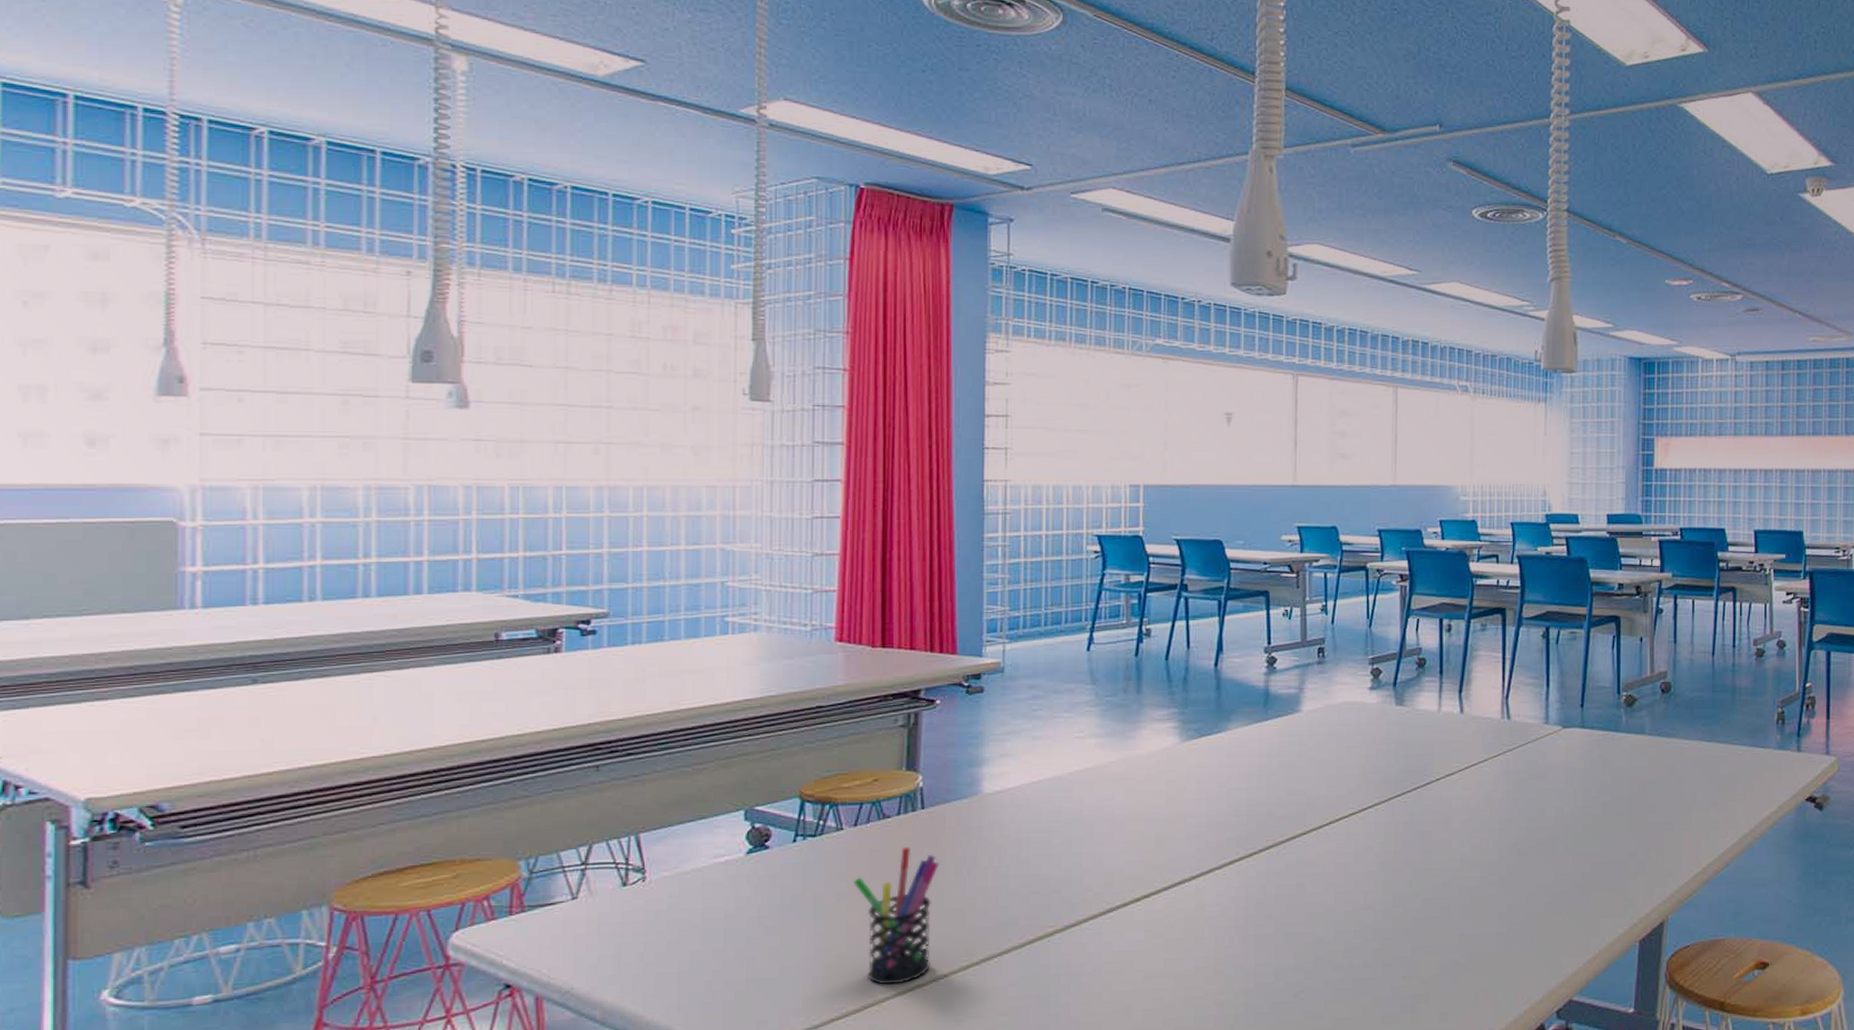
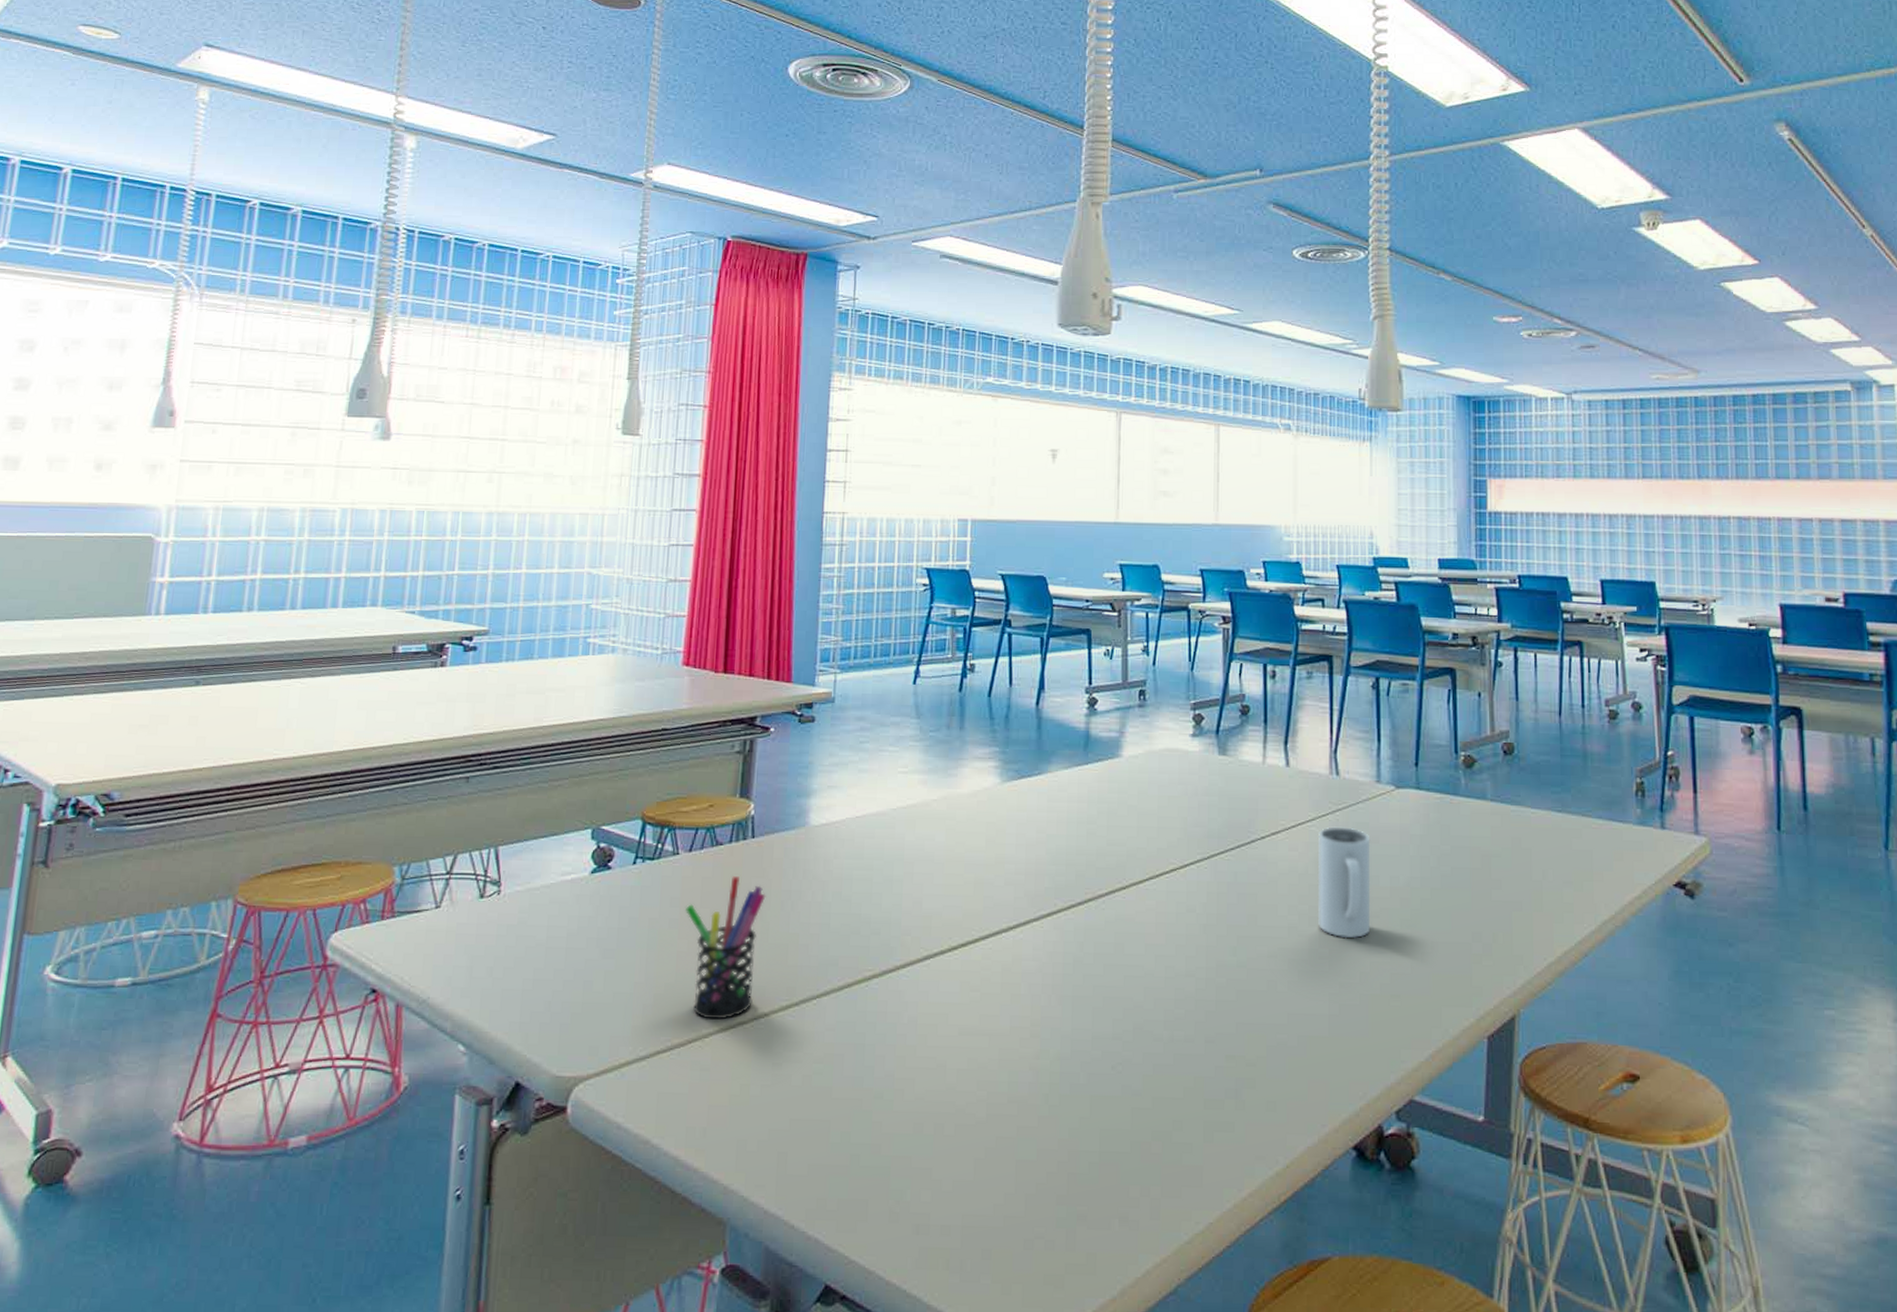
mug: none [1489,765,1538,865] -> present [1318,826,1371,939]

